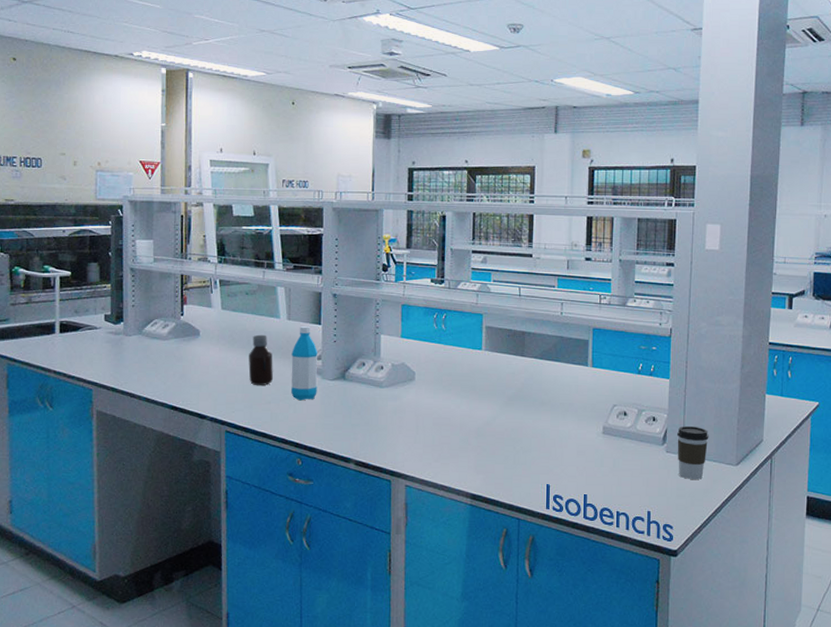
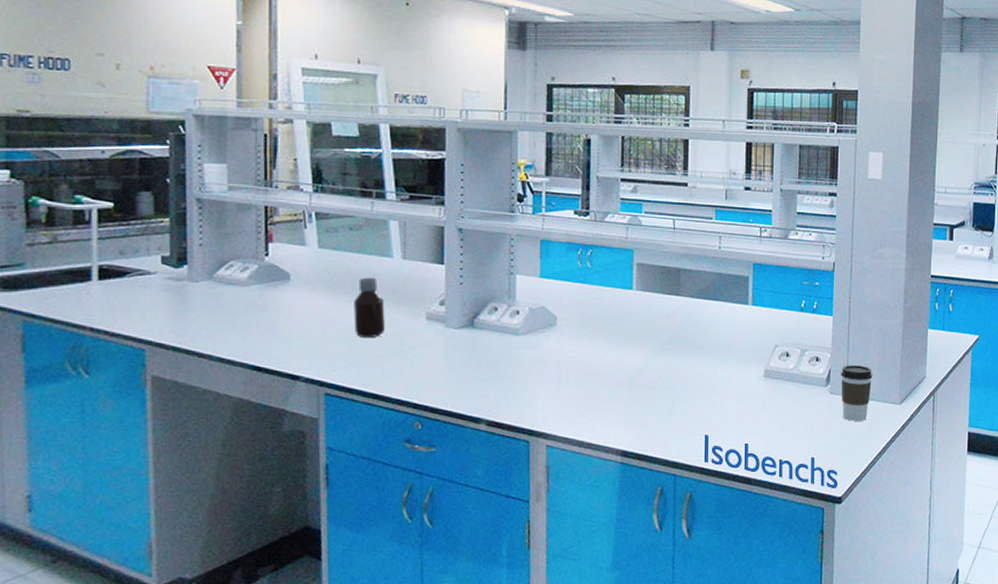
water bottle: present [291,325,317,401] -> none [407,266,440,354]

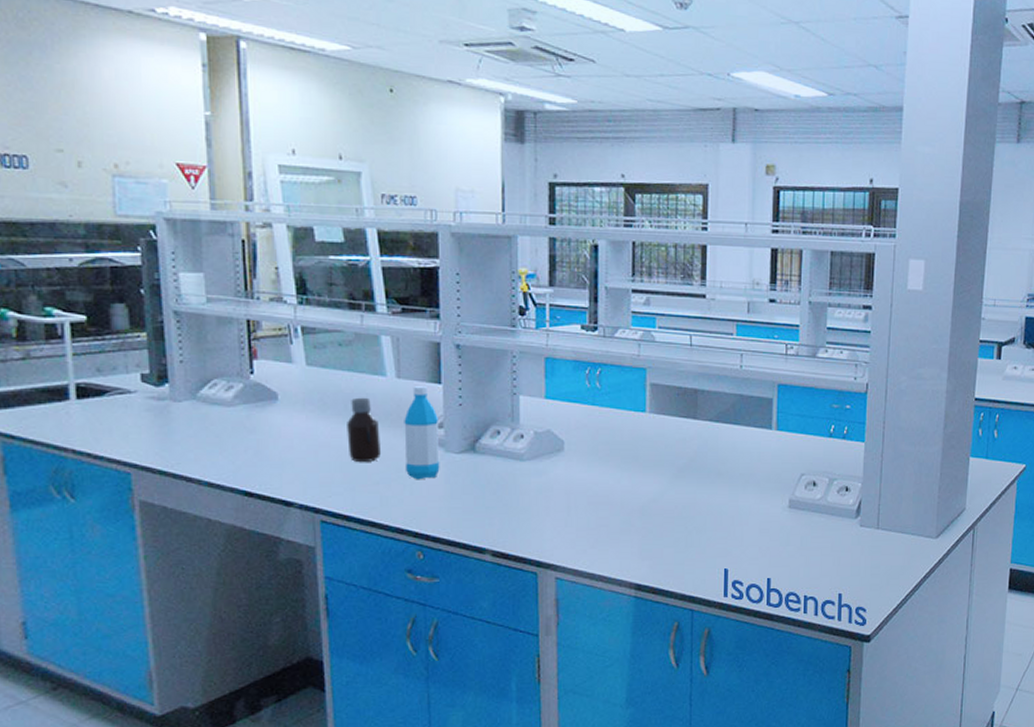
water bottle: none [407,266,440,354] -> present [404,385,440,480]
coffee cup: present [841,364,873,421] -> none [872,495,907,556]

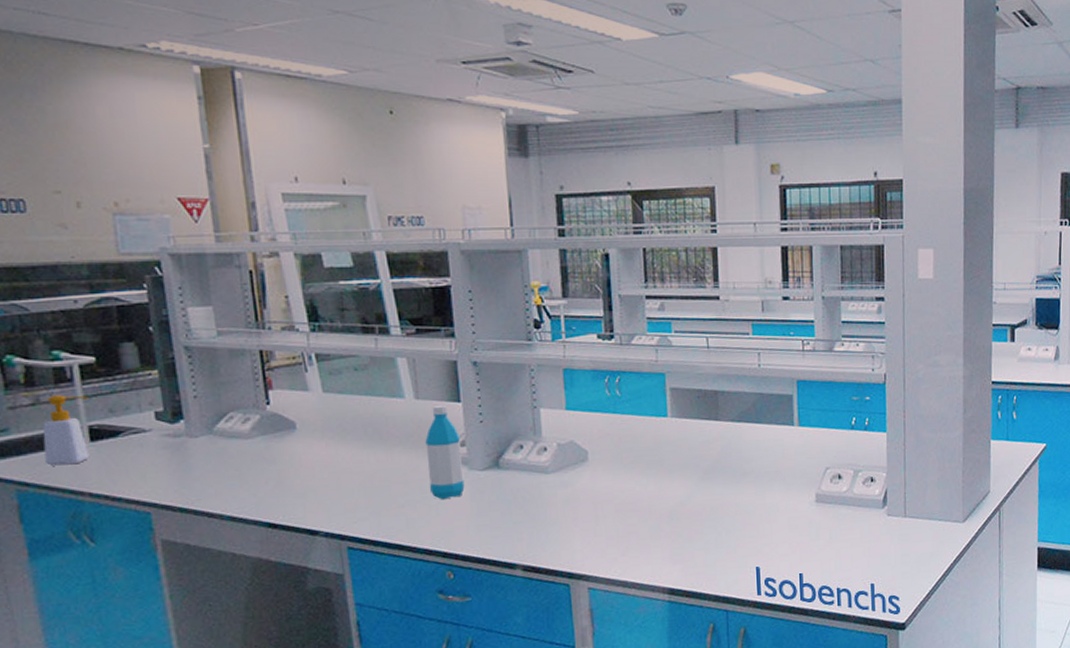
soap bottle: none [31,350,79,421] -> present [42,394,91,466]
bottle: present [347,397,381,463] -> none [368,420,404,487]

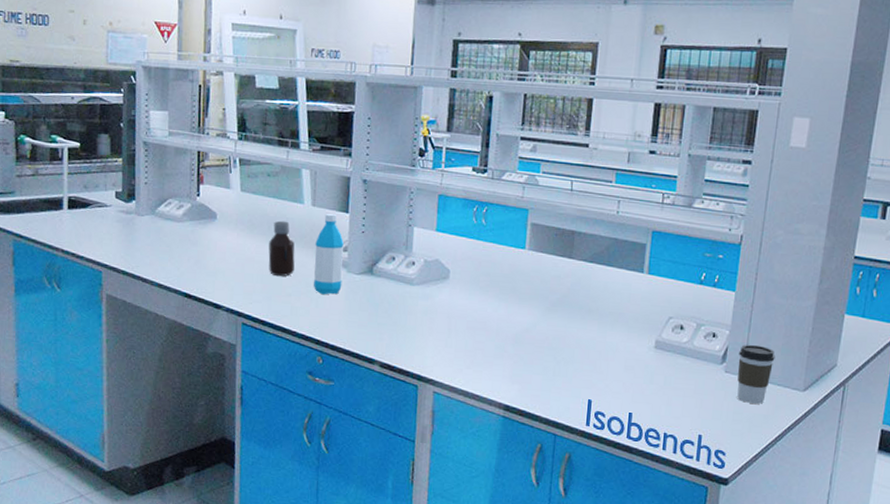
soap bottle: present [42,394,91,466] -> none [36,169,73,226]
bottle: none [368,420,404,487] -> present [268,220,295,277]
coffee cup: none [898,483,933,543] -> present [737,344,775,404]

